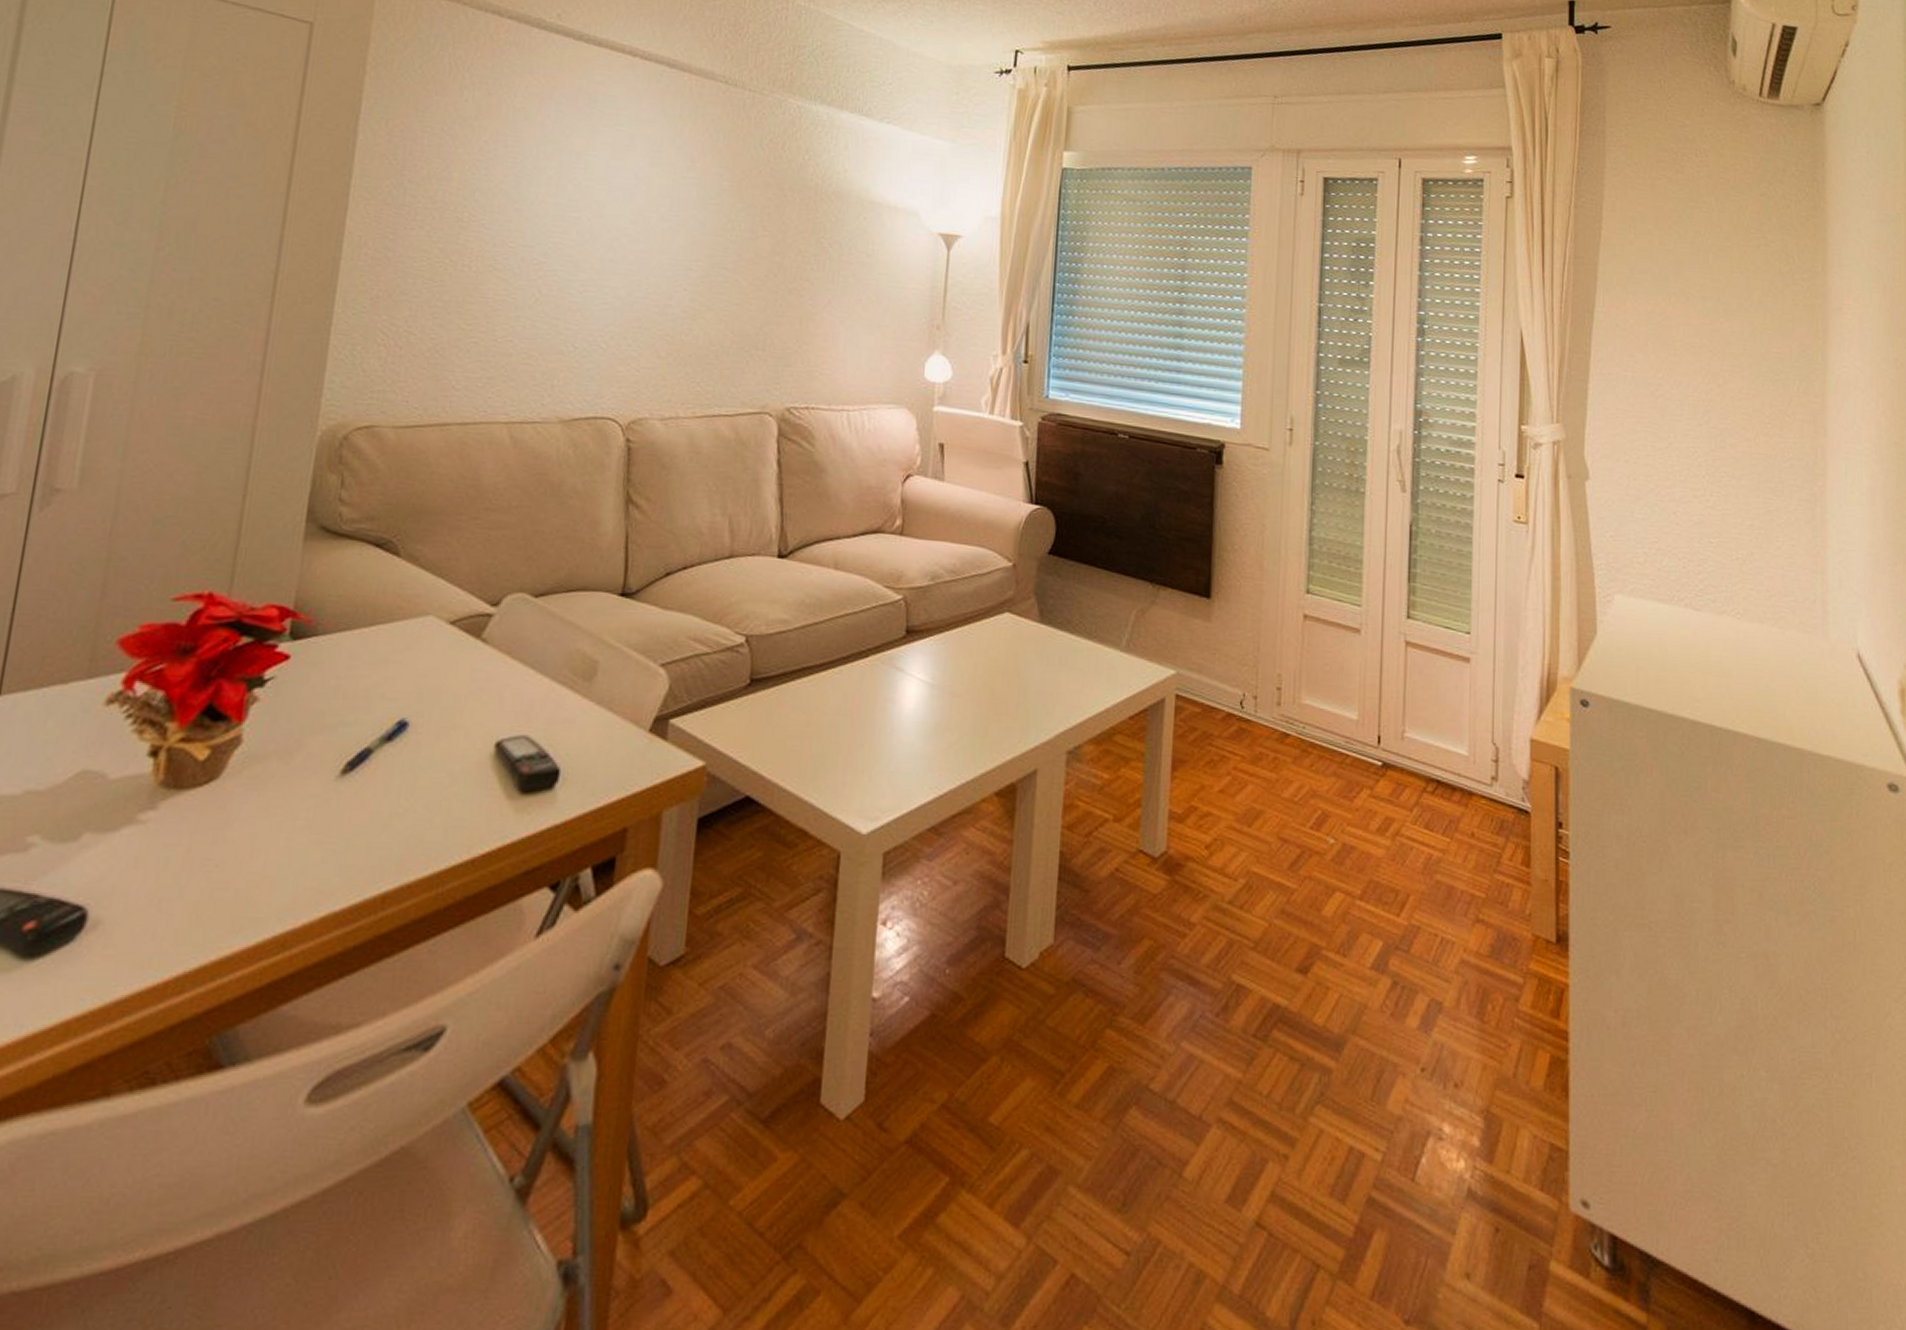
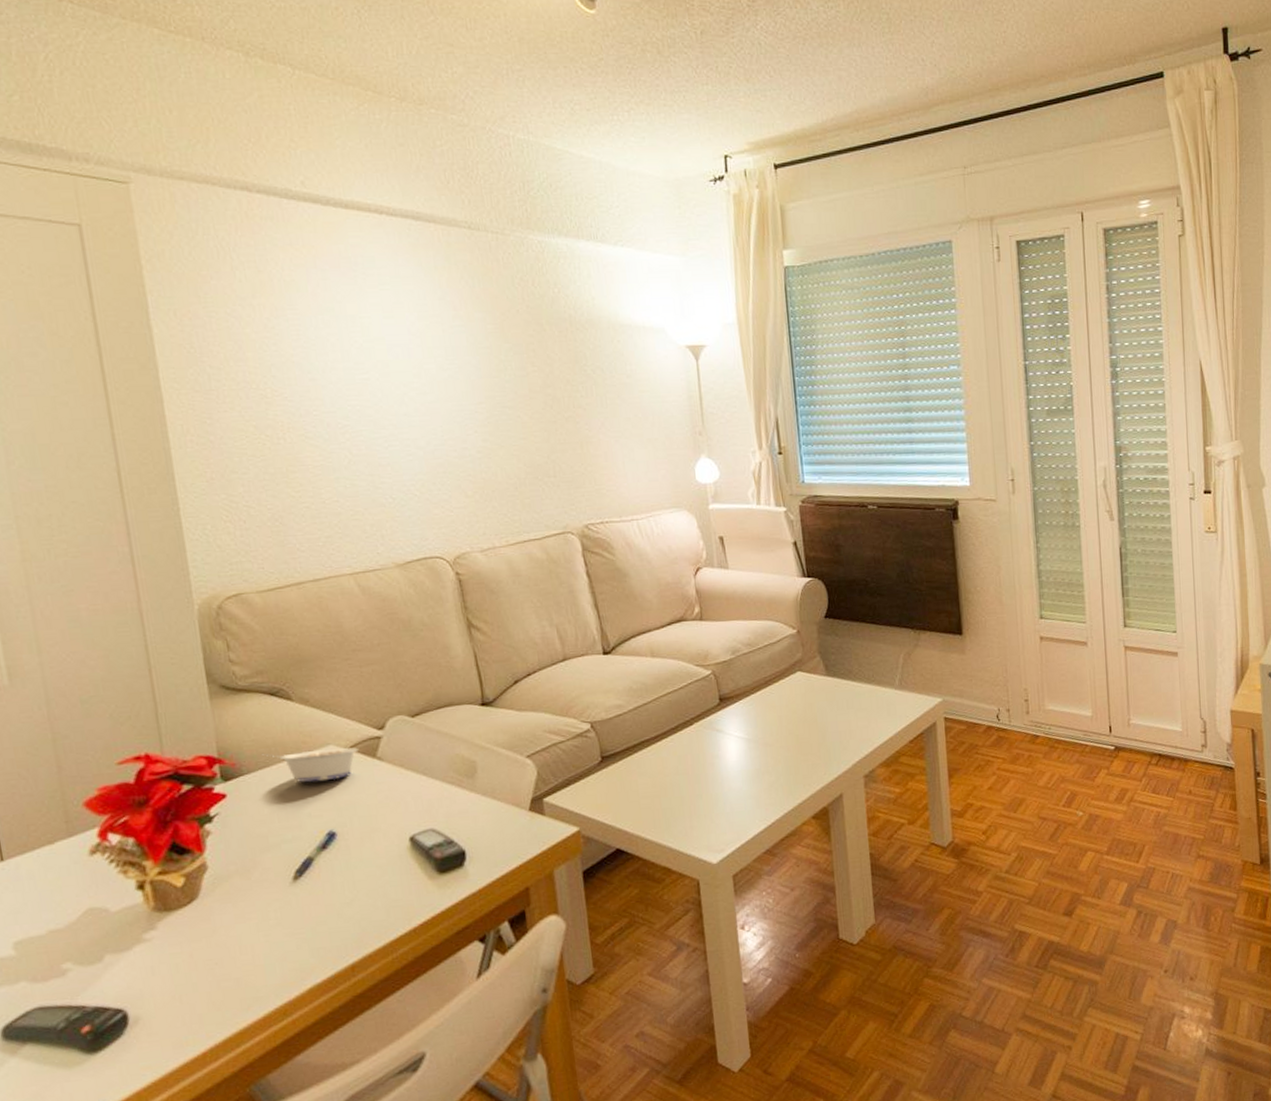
legume: none [344,612,462,659] -> present [261,747,358,783]

